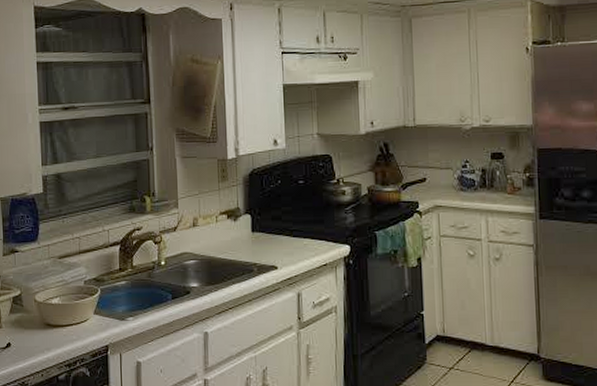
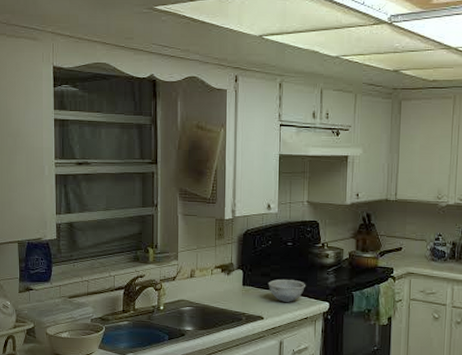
bowl: none [280,221,322,248] -> present [268,279,305,302]

